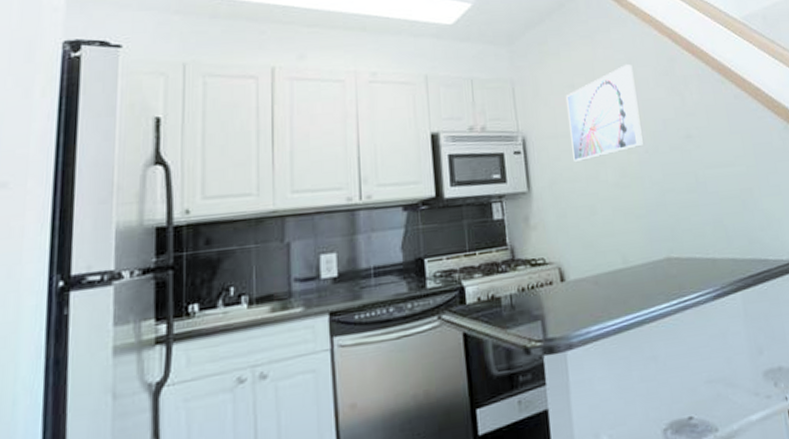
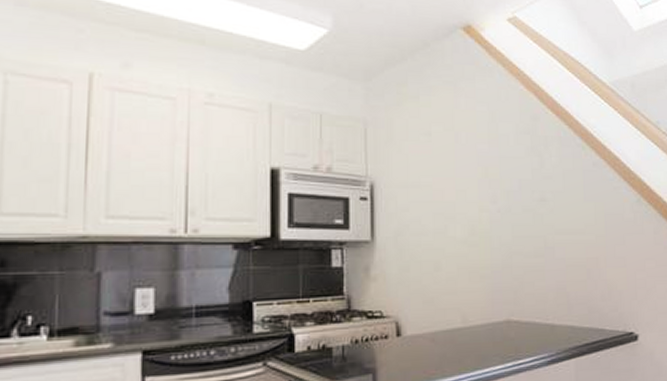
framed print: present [565,64,643,162] -> none [420,118,496,214]

